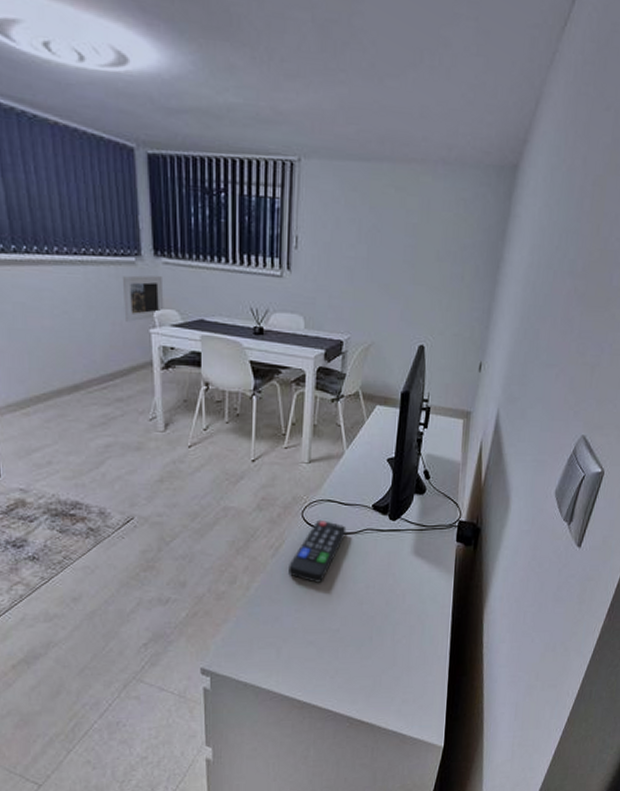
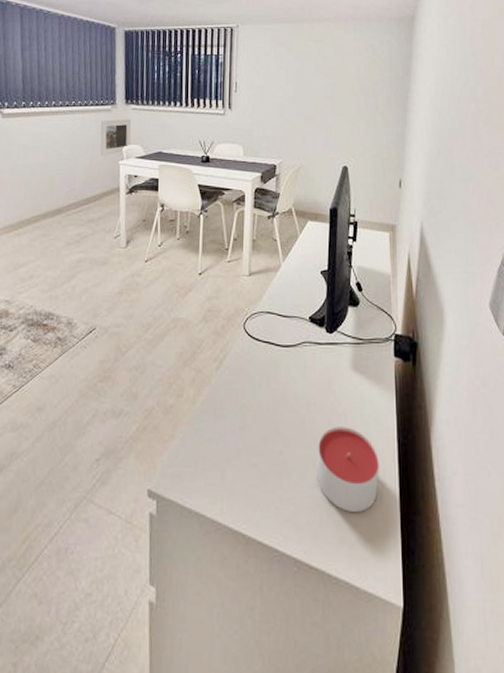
remote control: present [288,519,347,583] -> none [232,331,286,398]
candle: none [372,606,433,677] -> present [317,426,379,512]

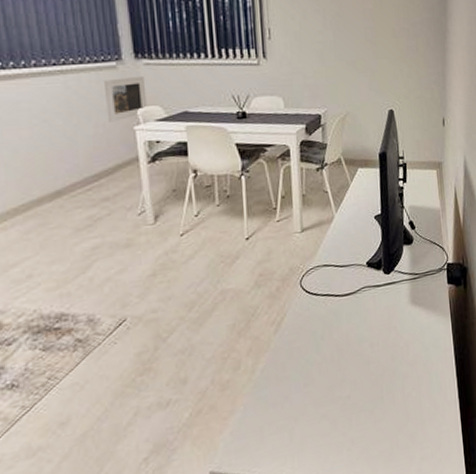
candle: present [317,426,379,512] -> none [383,357,441,433]

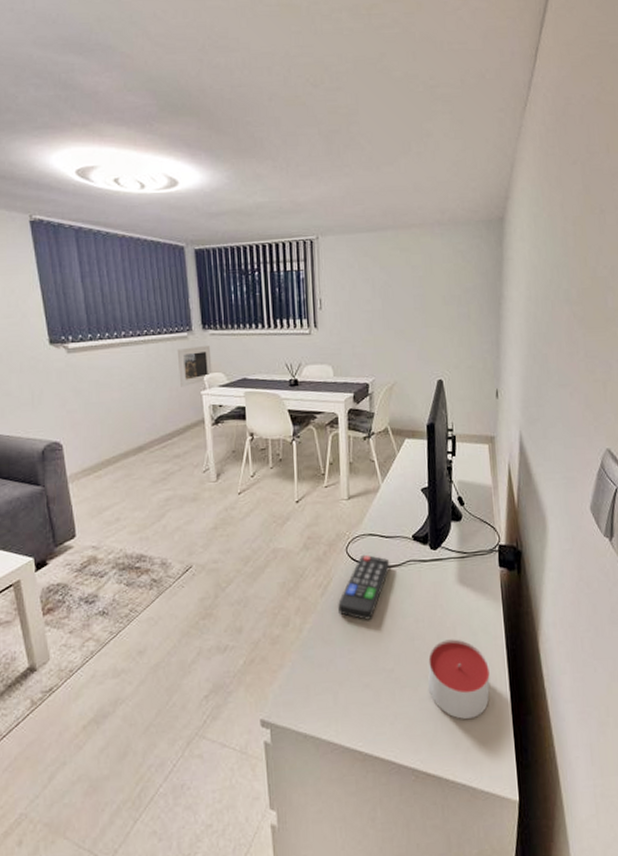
remote control: none [292,286,345,352] -> present [338,554,390,620]
candle: none [383,357,441,433] -> present [428,639,490,719]

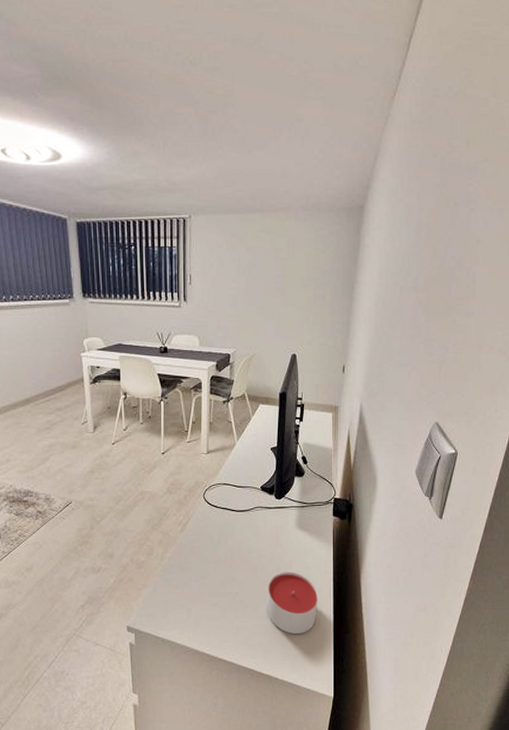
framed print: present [177,346,212,387] -> none [59,313,91,349]
remote control: present [338,554,390,620] -> none [195,500,240,553]

